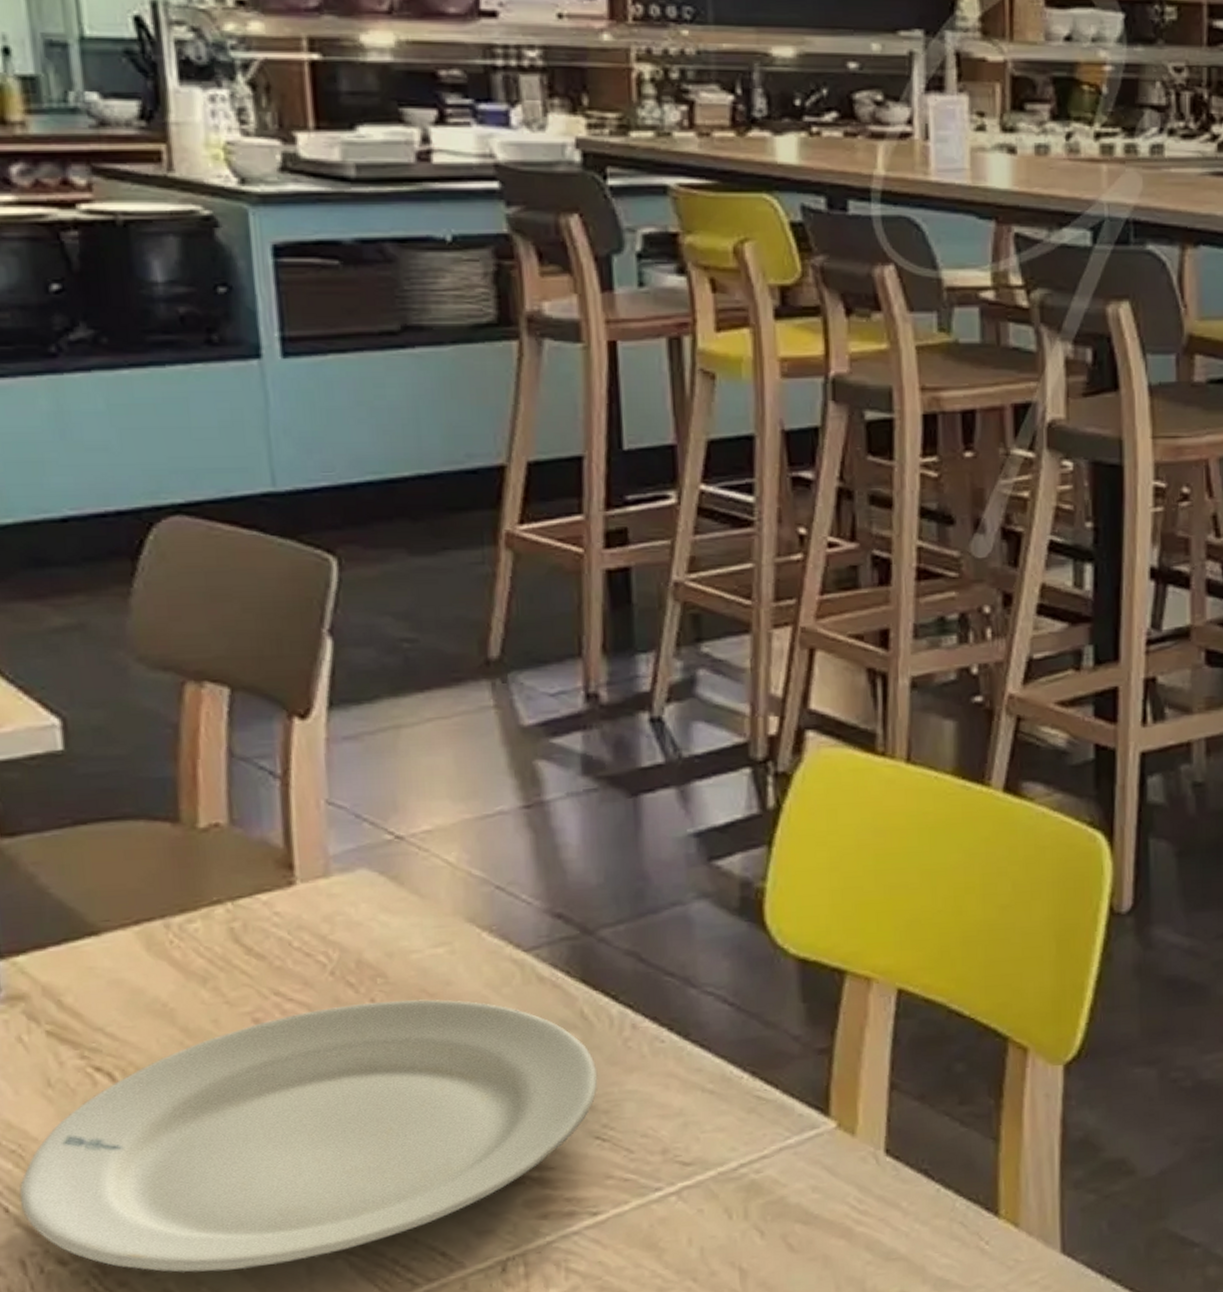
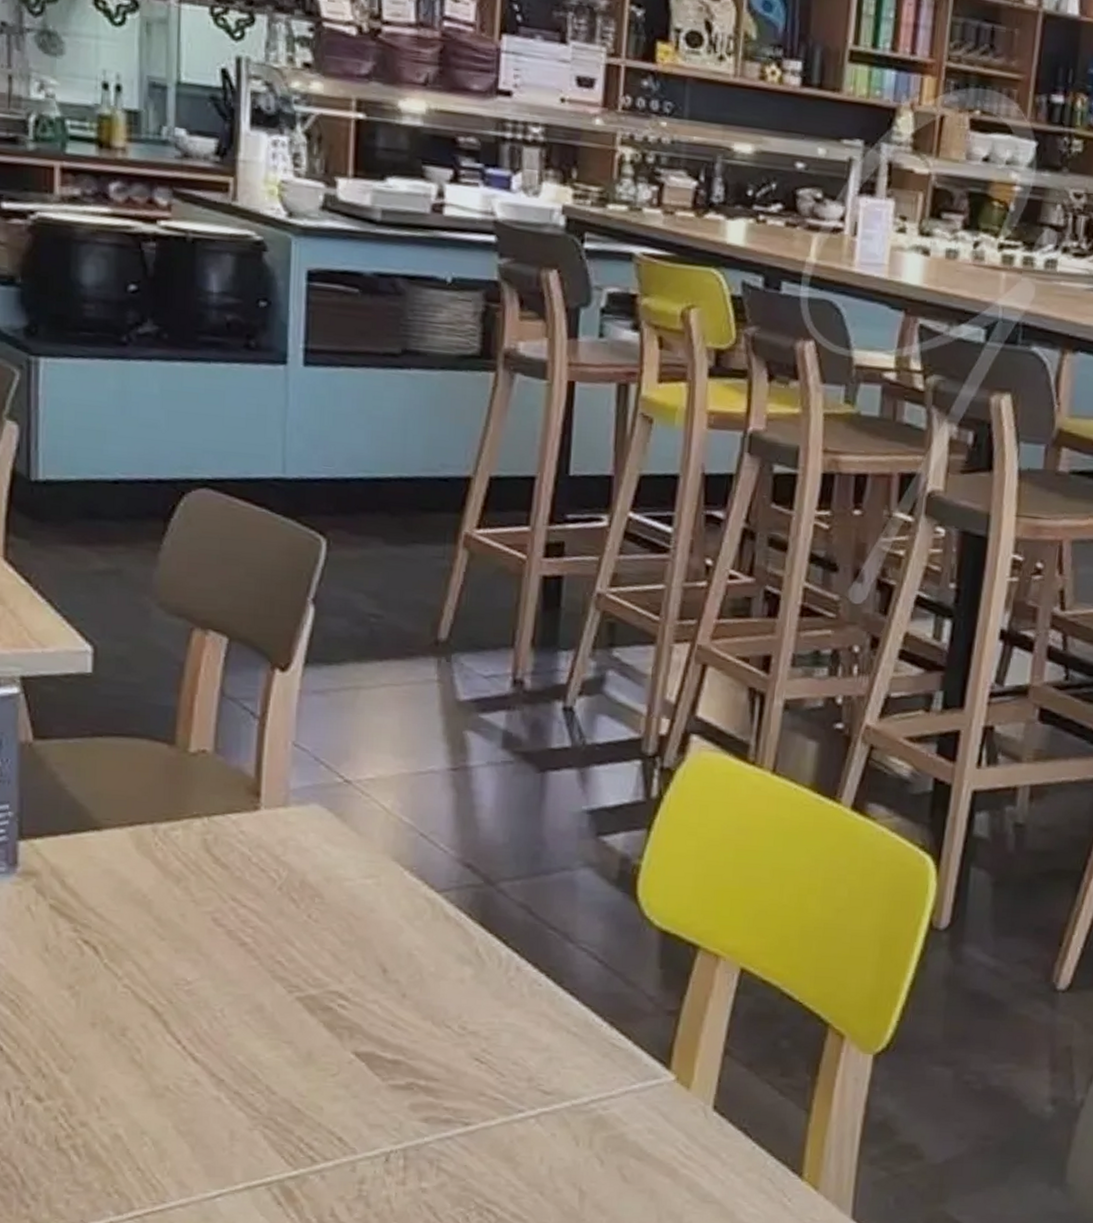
plate: present [19,998,598,1273] -> none [12,917,484,1128]

